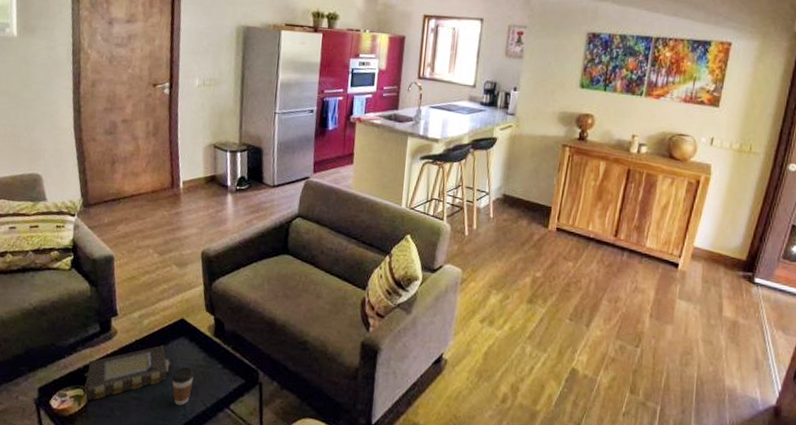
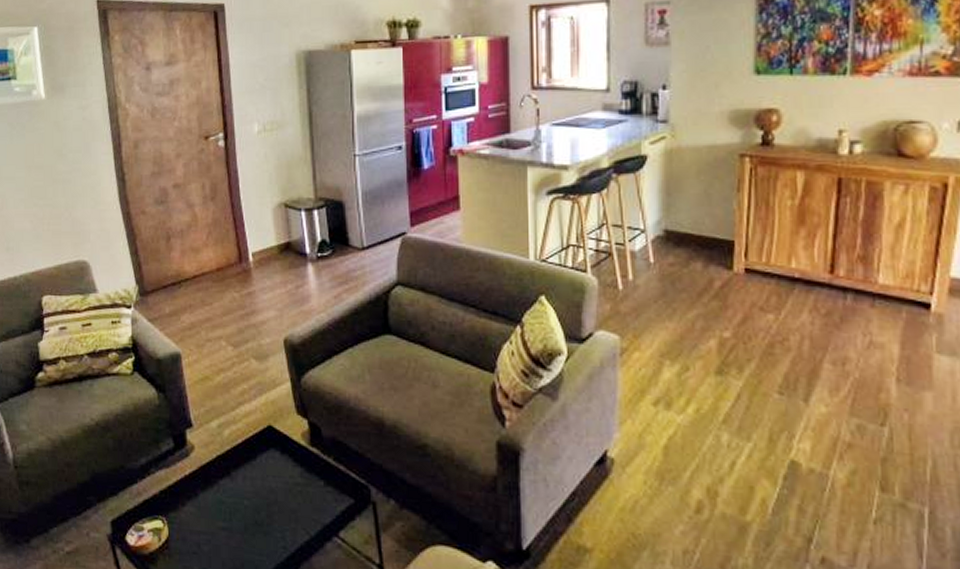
book: present [84,345,171,401] -> none [162,460,262,535]
coffee cup: present [172,367,194,405] -> none [265,487,290,535]

